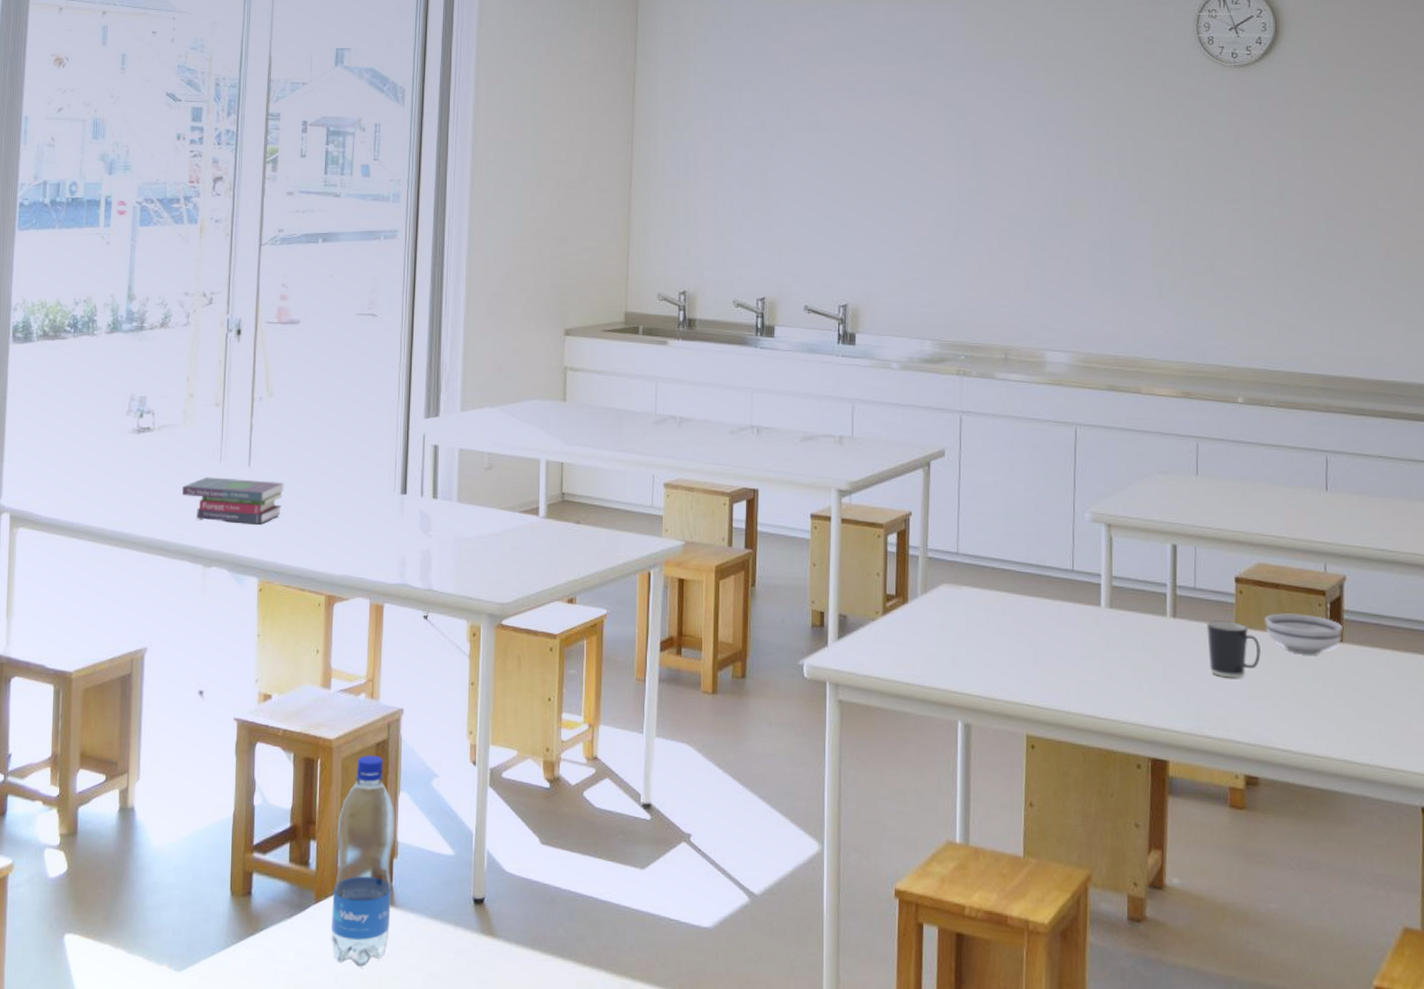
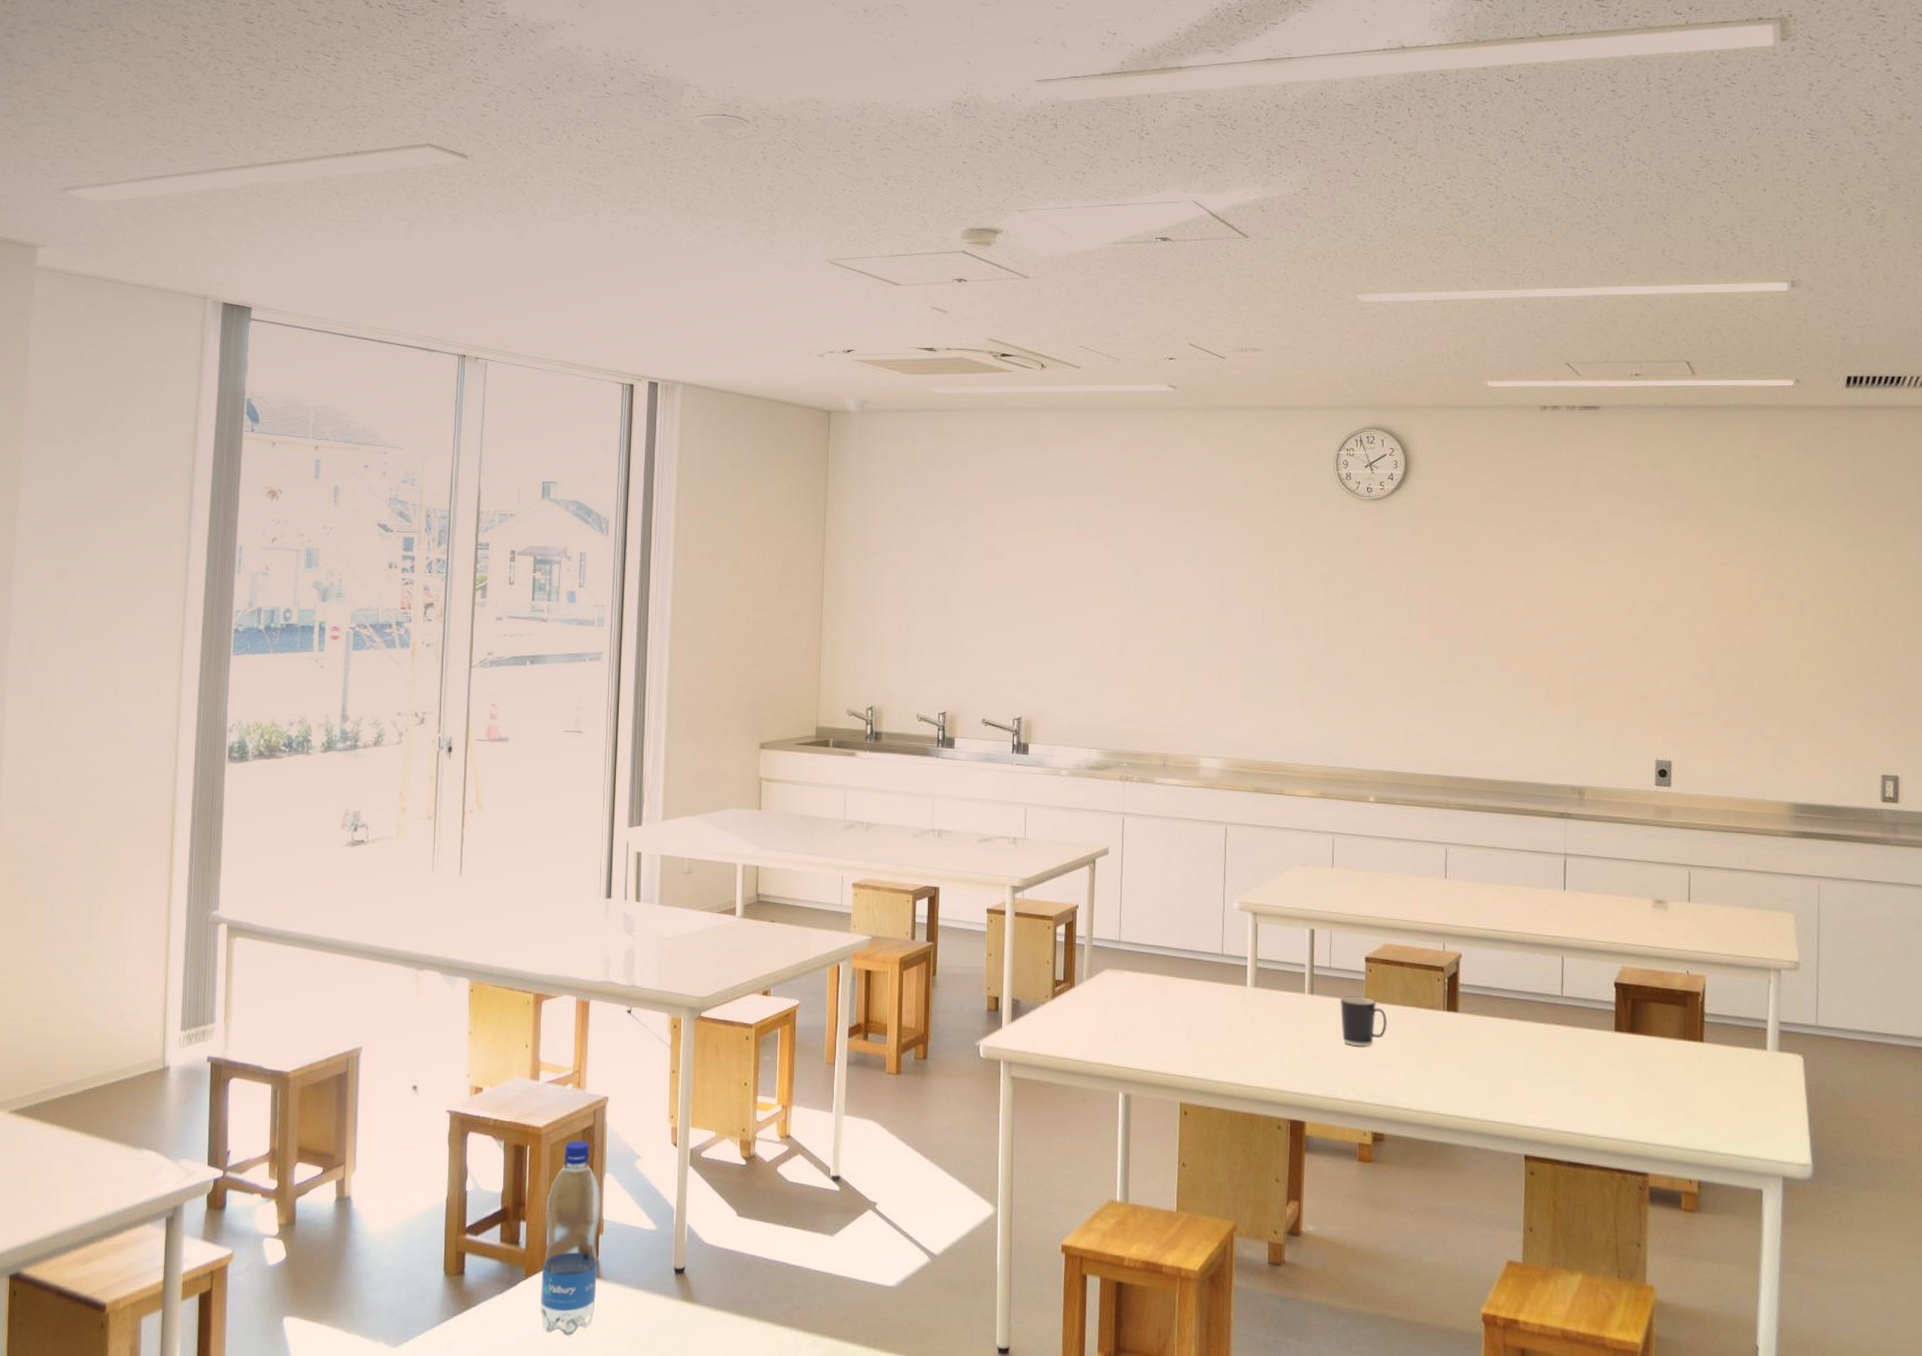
books: present [182,477,284,525] -> none [396,886,494,929]
bowl: present [1265,613,1344,654] -> none [1391,988,1459,1023]

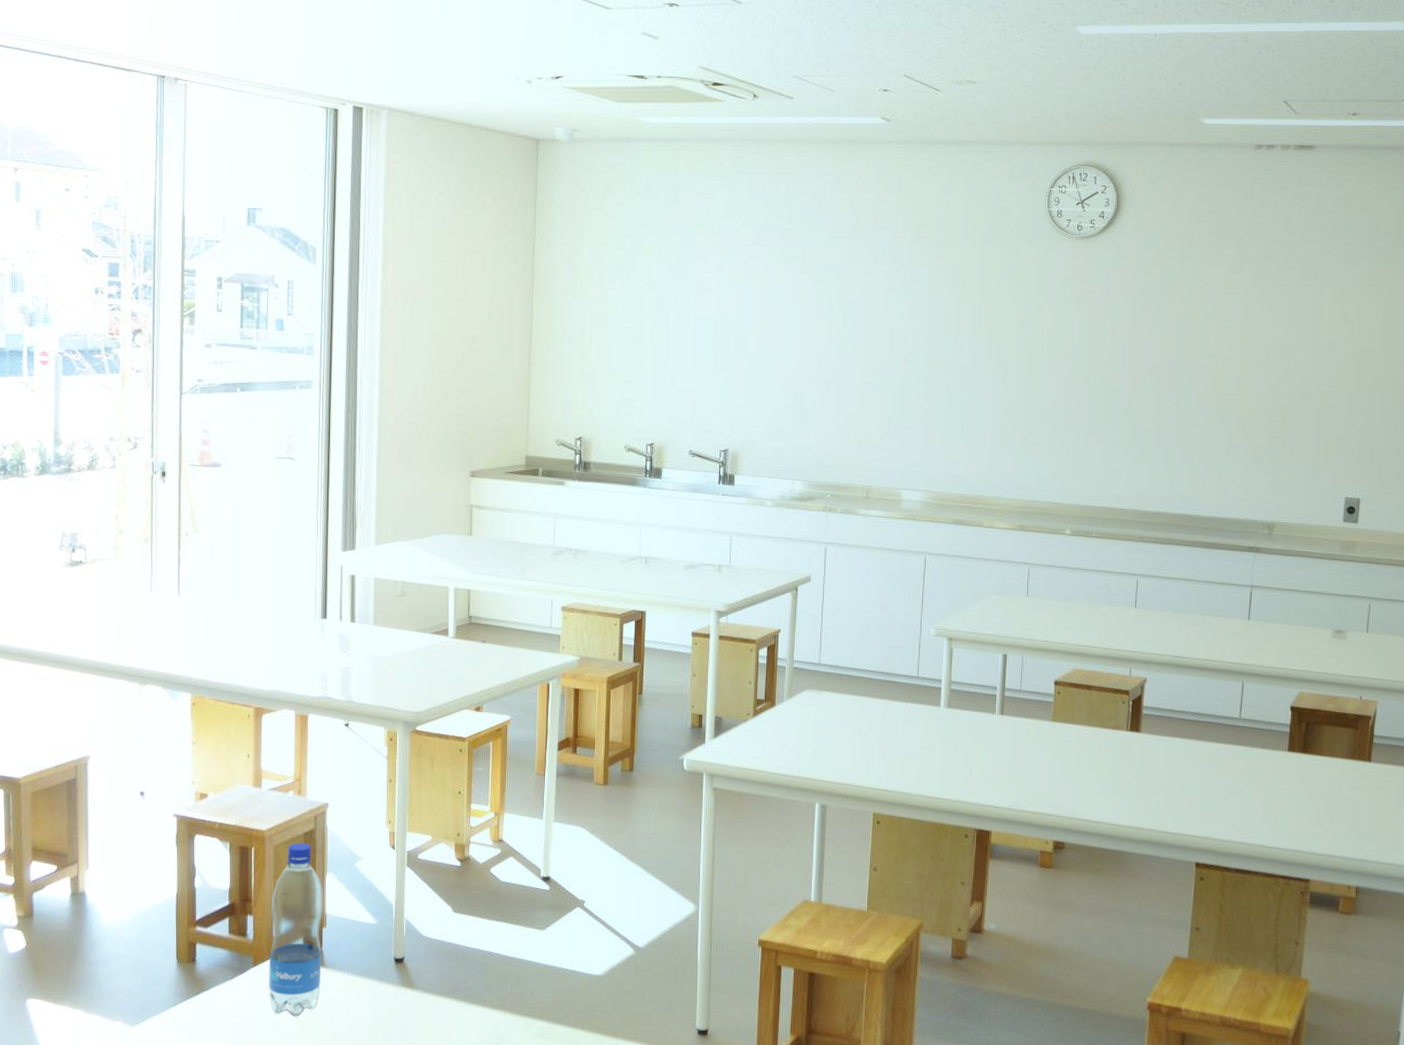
mug: present [1340,996,1387,1047] -> none [1028,717,1072,763]

